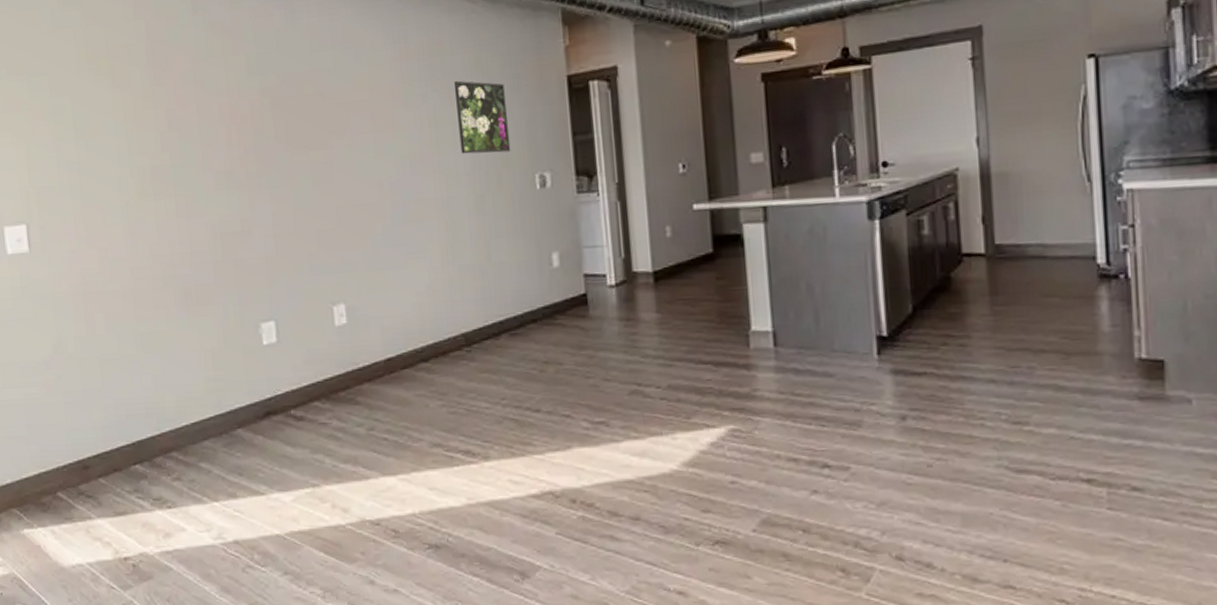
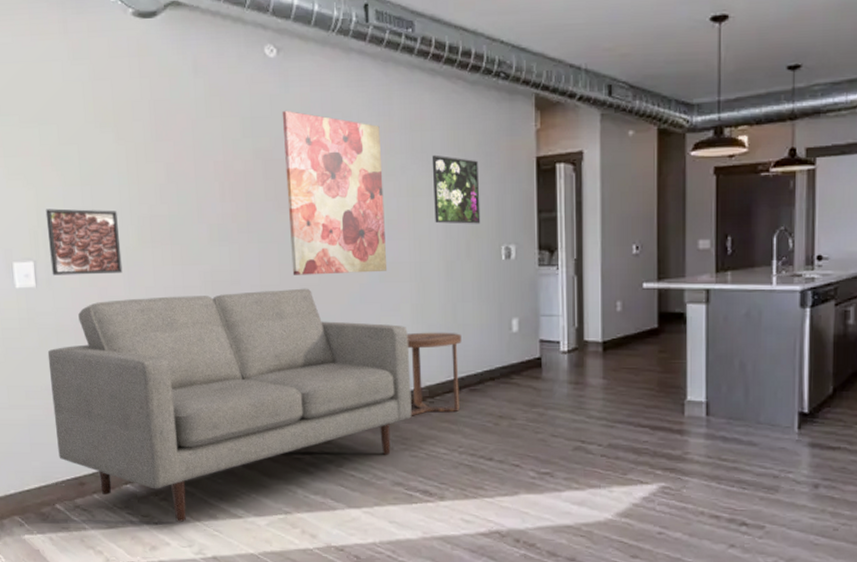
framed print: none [37,163,123,238] -> present [45,208,123,275]
sofa: none [44,234,448,504] -> present [47,288,412,522]
wall art: none [289,44,412,221] -> present [282,111,388,275]
side table: none [437,272,500,368] -> present [406,332,462,416]

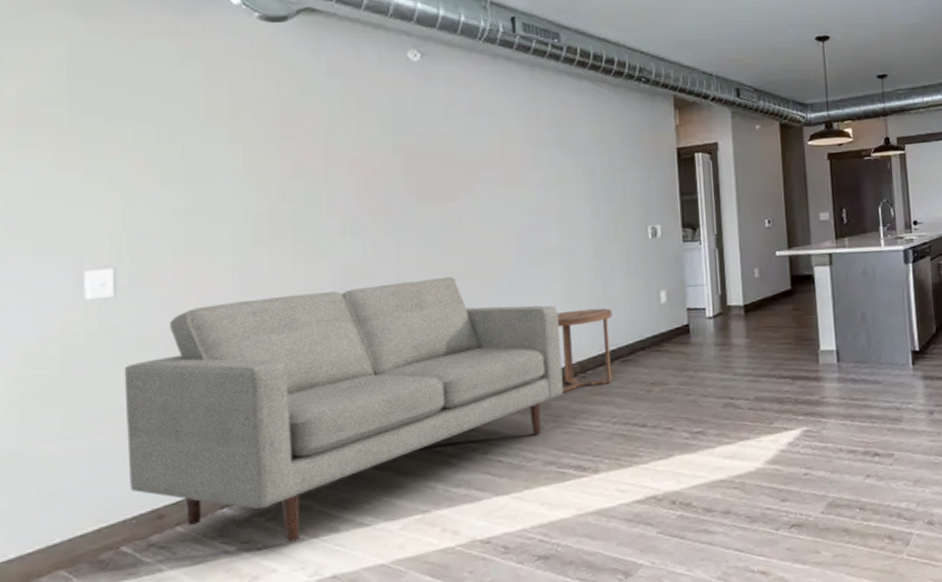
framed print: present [45,208,123,275] -> none [134,209,231,282]
wall art: present [282,111,388,275] -> none [425,110,536,265]
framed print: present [431,154,481,224] -> none [579,147,628,209]

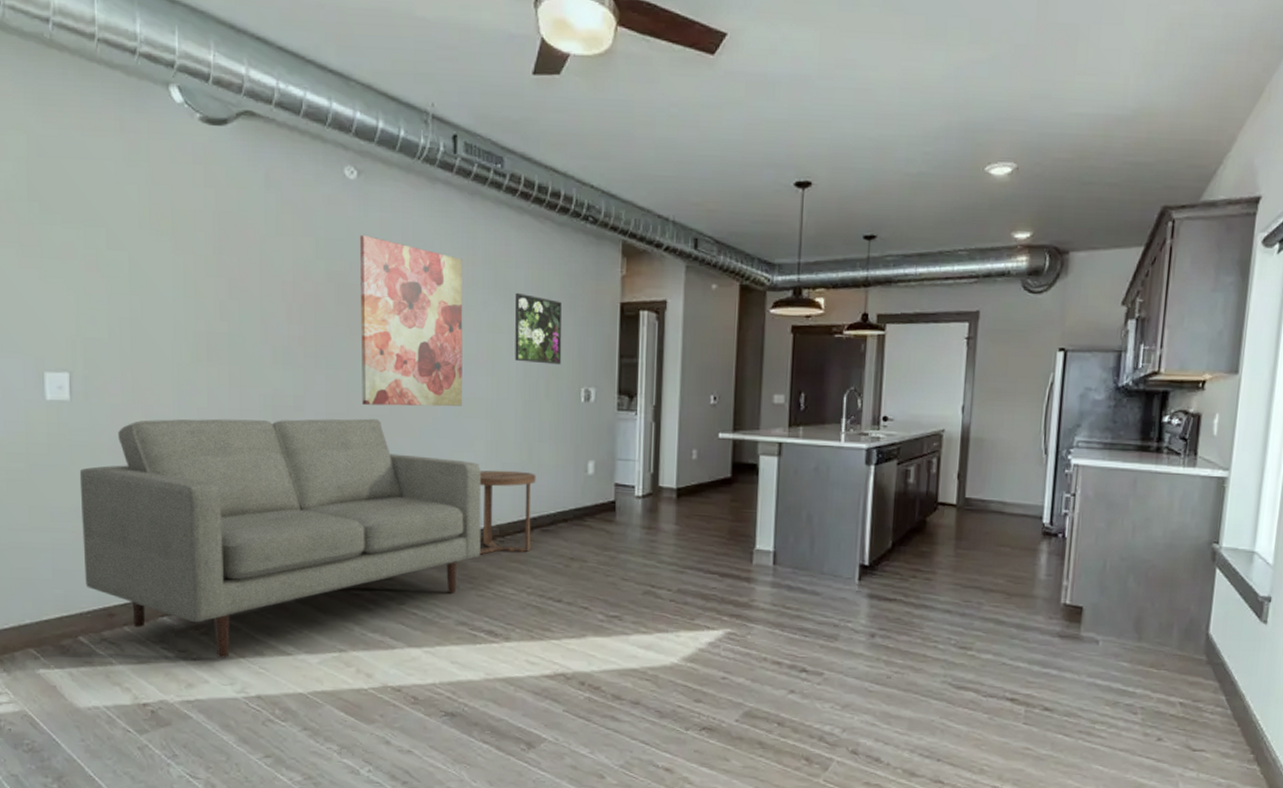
wall art: none [425,110,536,265] -> present [359,235,463,407]
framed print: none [579,147,628,209] -> present [514,292,562,365]

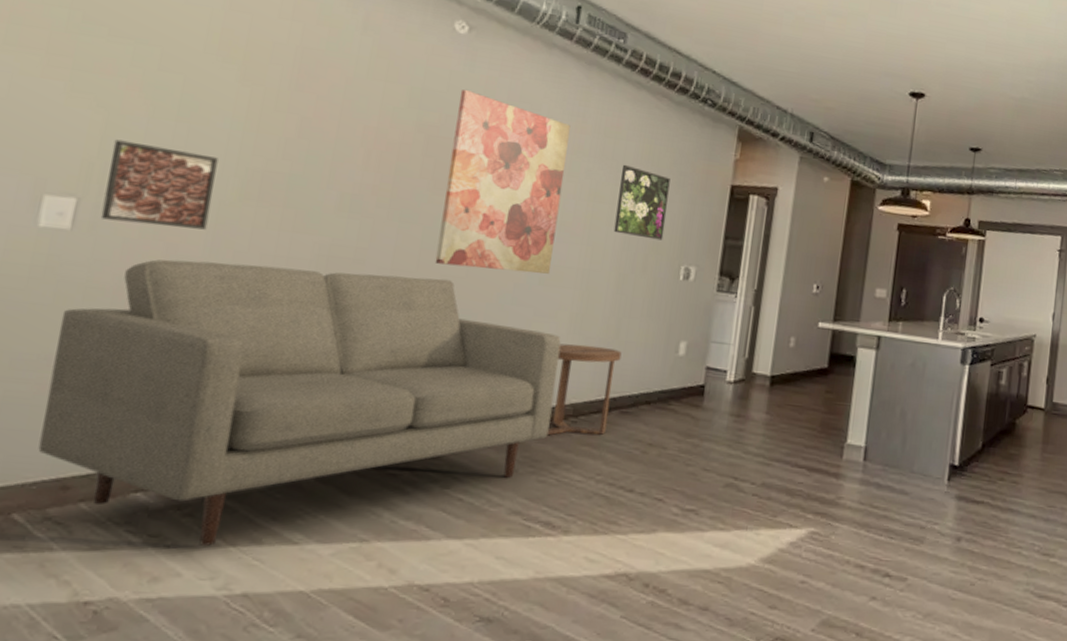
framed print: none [86,317,172,391] -> present [100,139,219,230]

